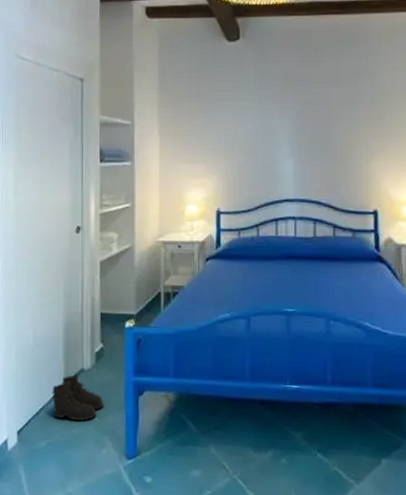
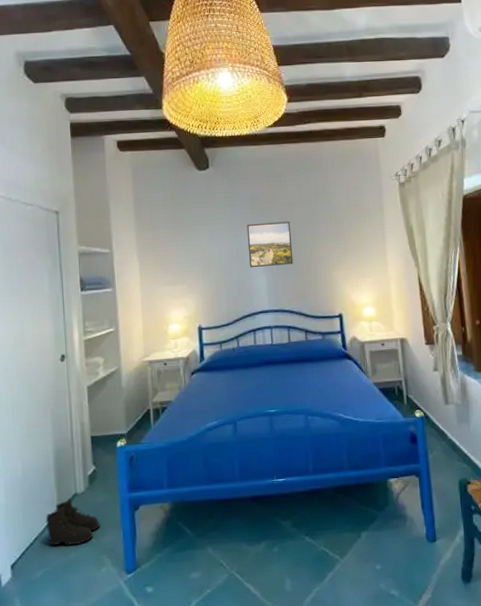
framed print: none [276,102,326,151] -> present [246,221,294,268]

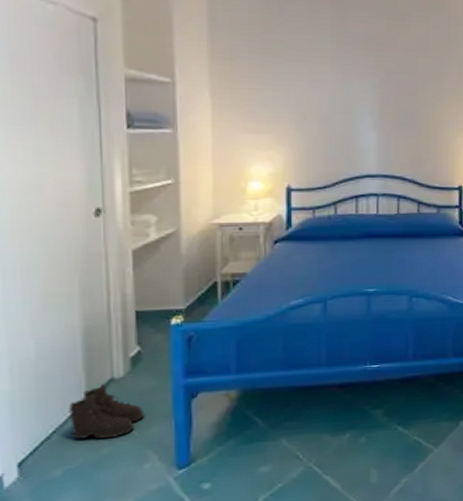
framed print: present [246,221,294,268] -> none [356,68,412,124]

